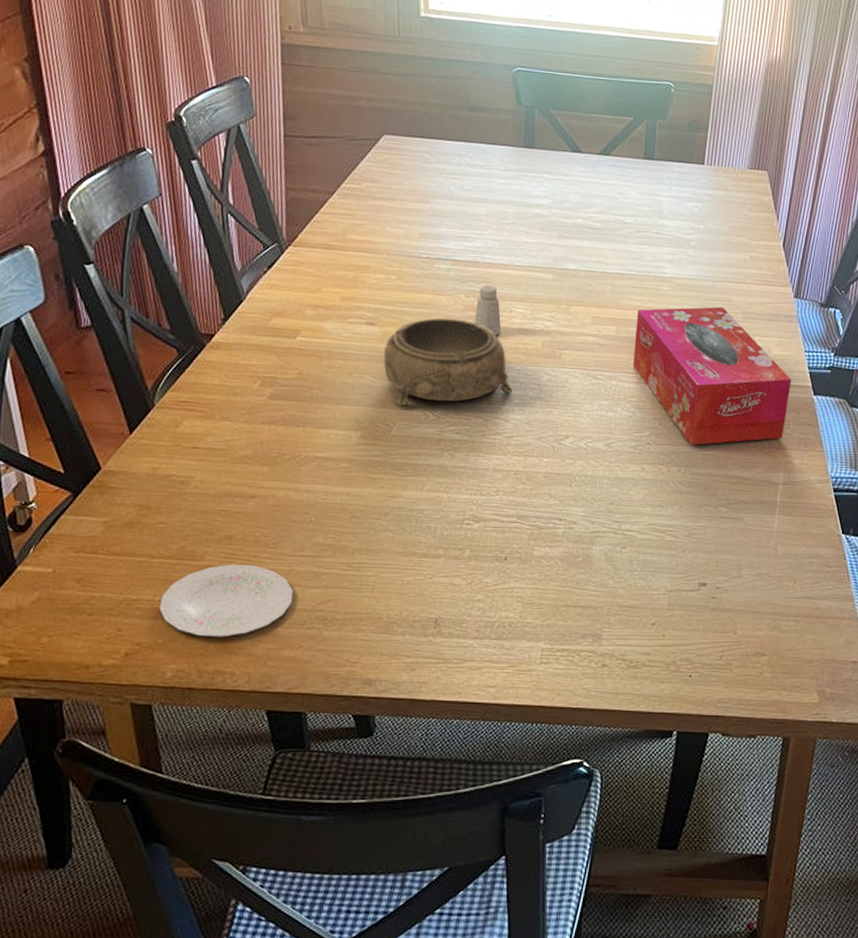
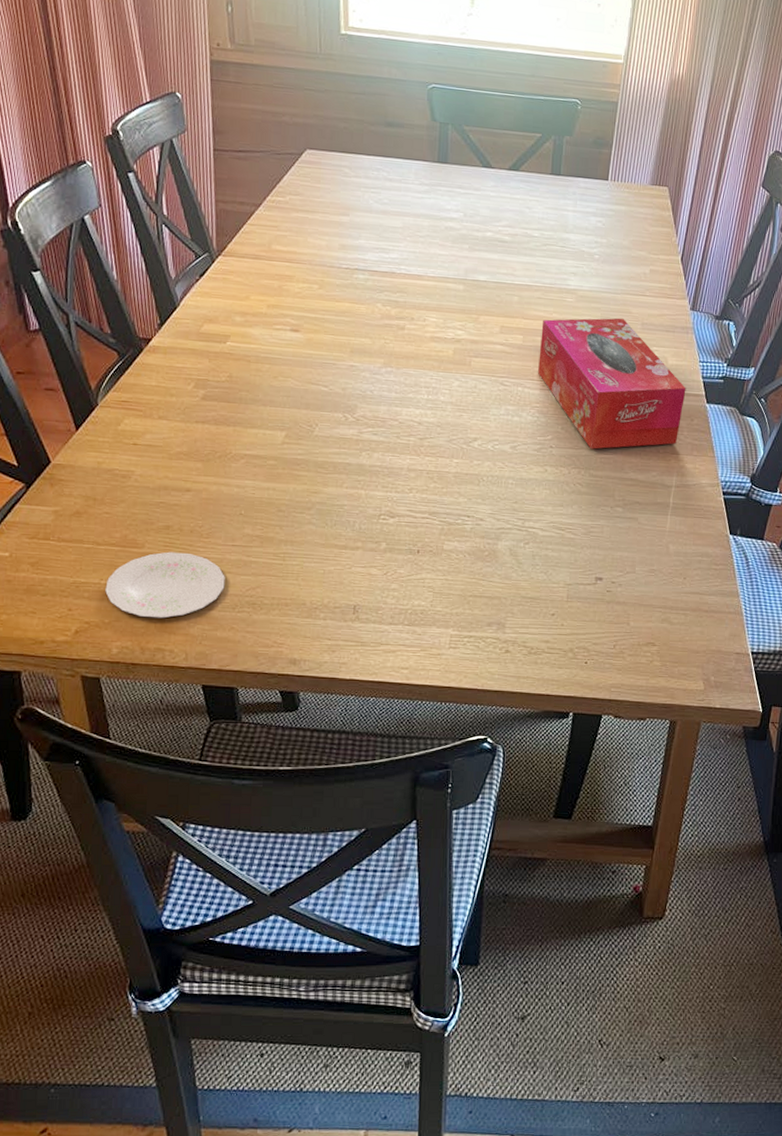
decorative bowl: present [384,317,513,406] -> none [307,325,426,408]
saltshaker: present [475,285,502,336] -> none [391,295,416,343]

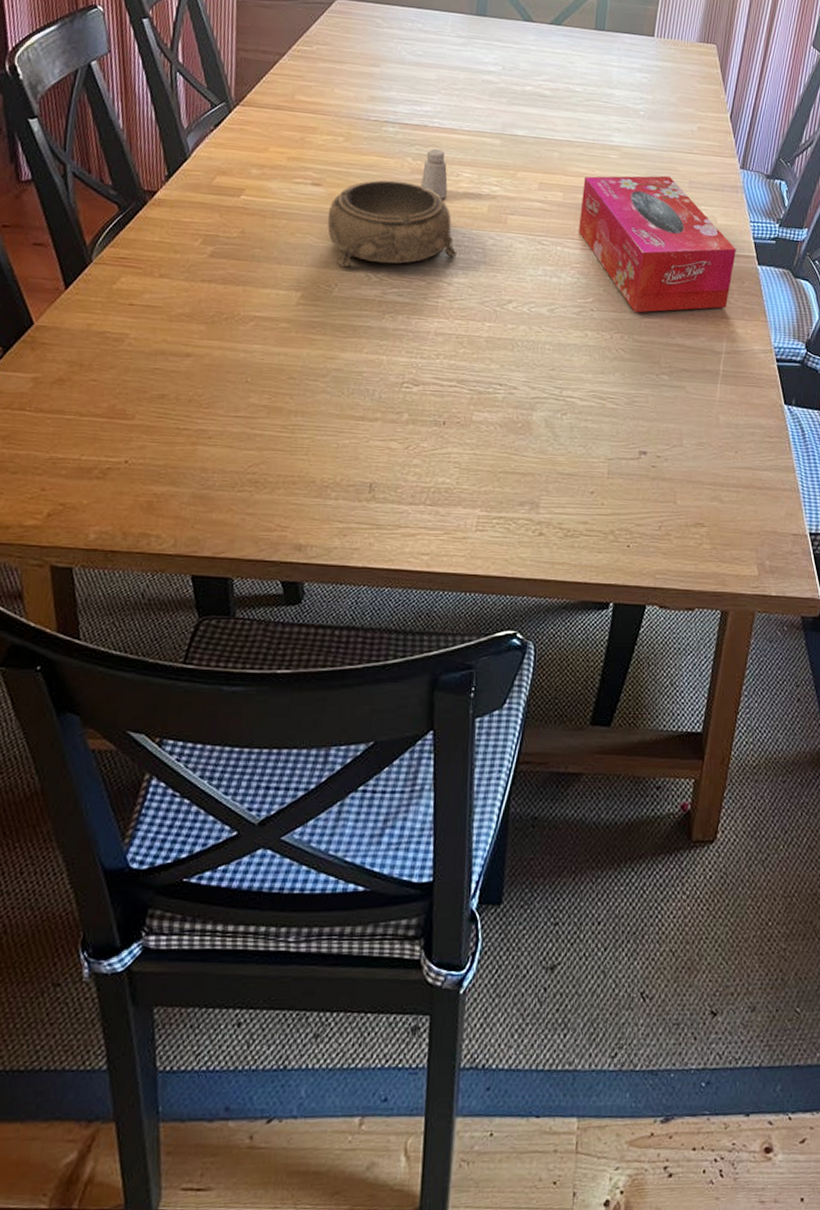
plate: present [105,551,225,619] -> none [86,423,225,499]
decorative bowl: none [307,325,426,408] -> present [328,180,457,267]
saltshaker: none [391,295,416,343] -> present [421,149,448,199]

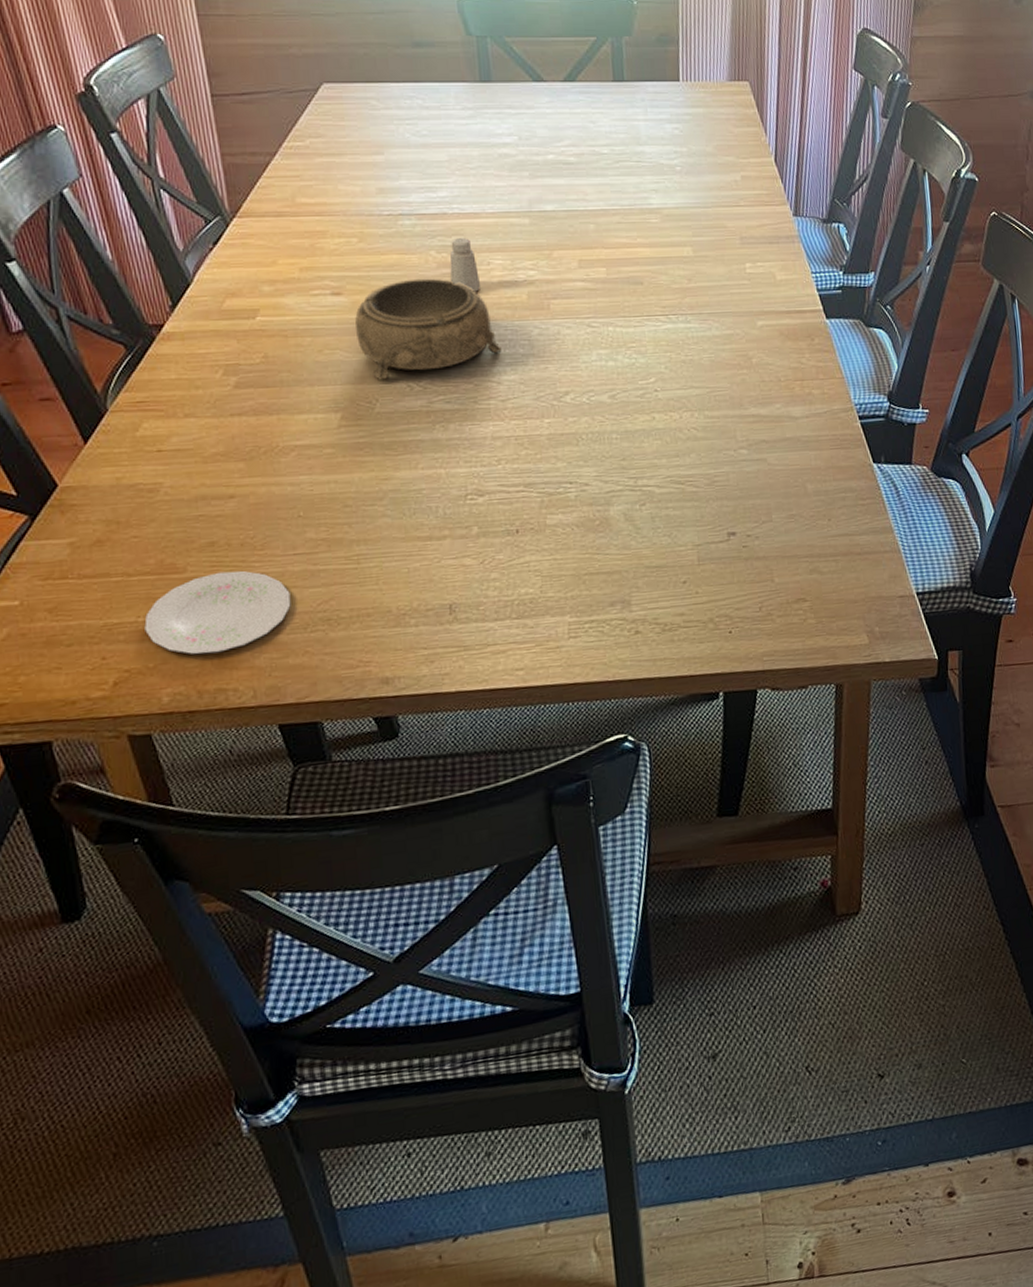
plate: none [86,423,225,499] -> present [144,570,291,654]
tissue box: present [579,175,736,313] -> none [626,234,801,387]

